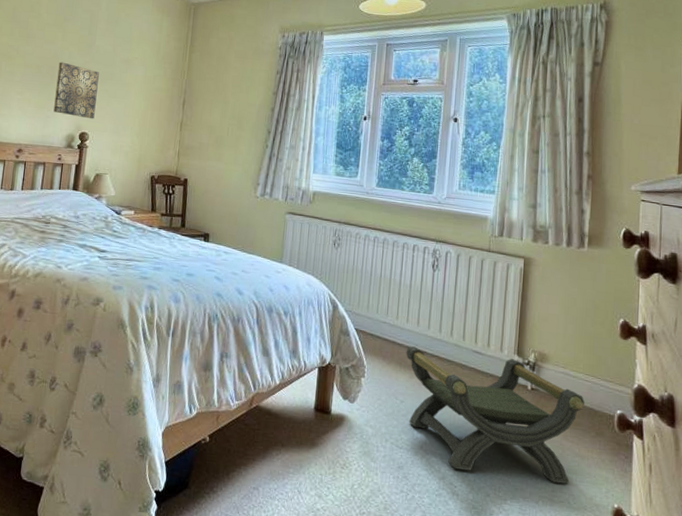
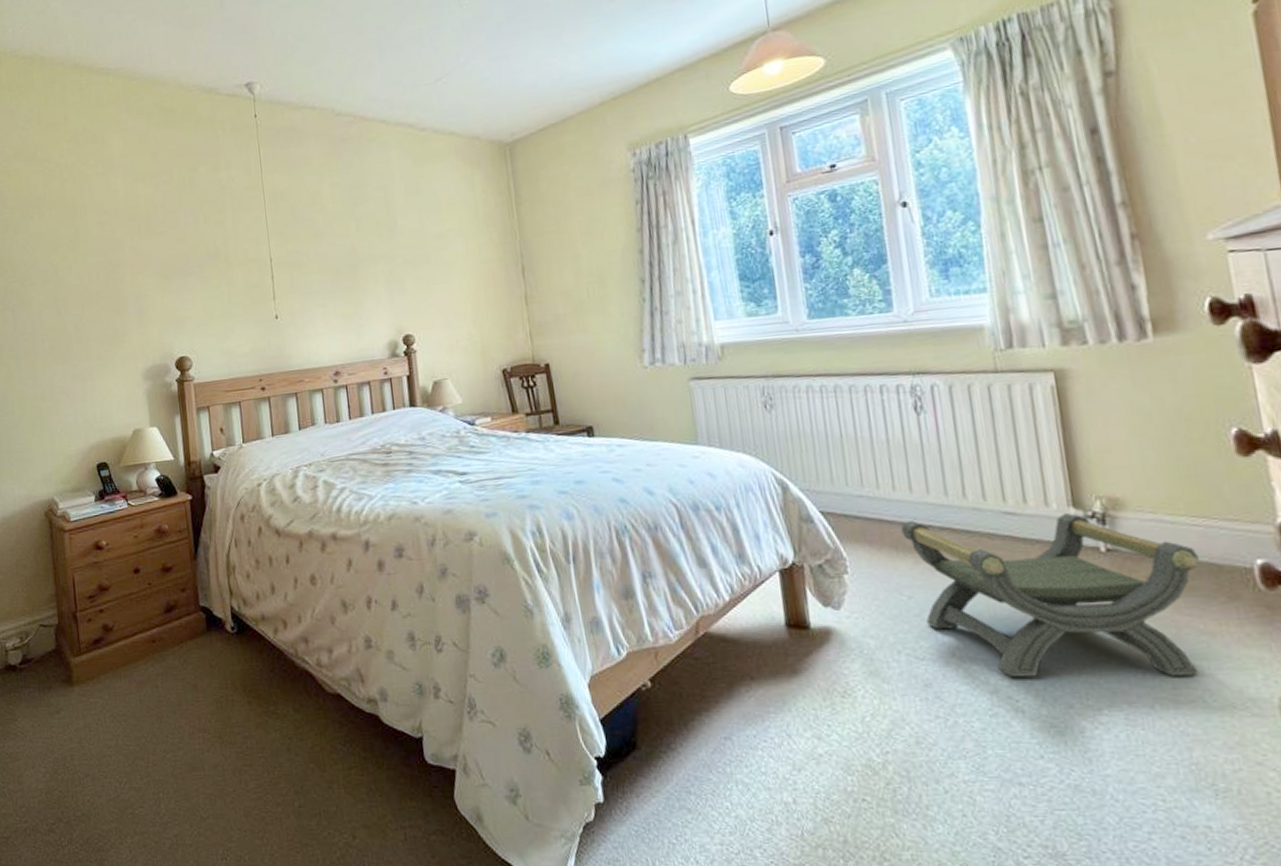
wall art: present [53,62,99,119] -> none [359,255,417,319]

